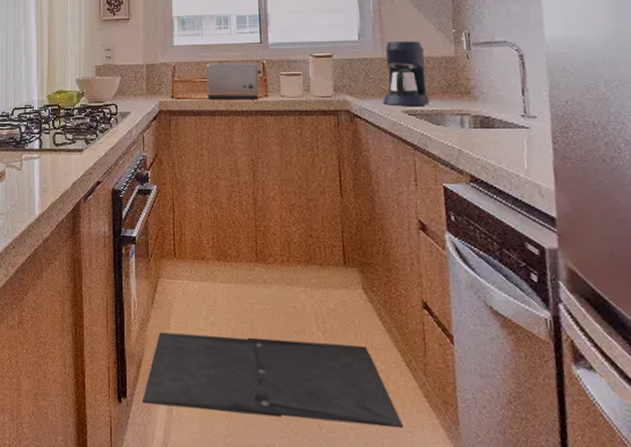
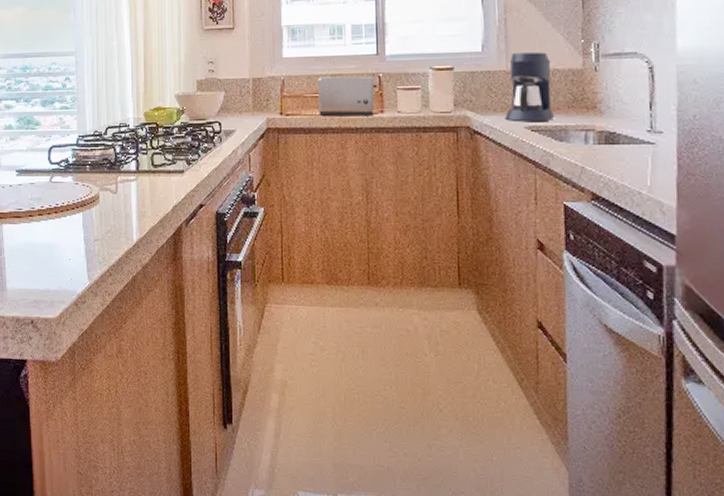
door mat: present [141,332,403,428] -> none [248,357,512,444]

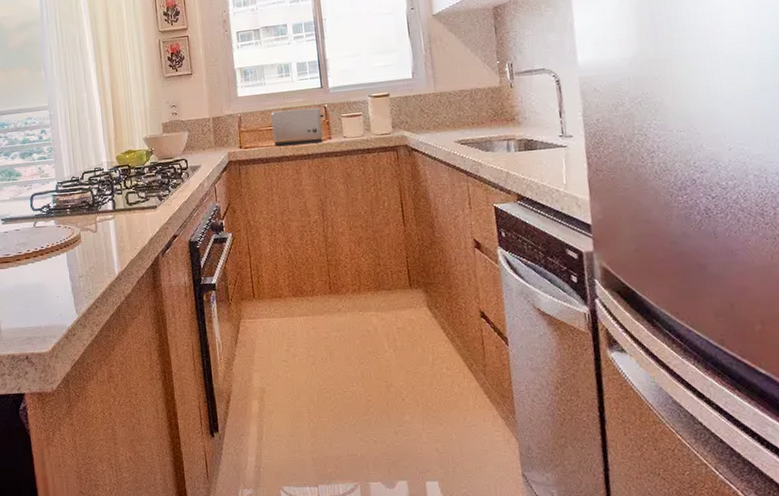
coffee maker: present [505,52,555,123] -> none [437,74,480,137]

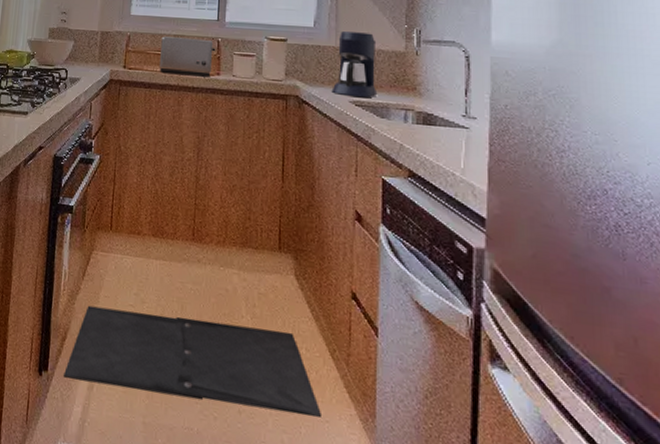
door mat: none [233,356,468,434] -> present [62,305,321,417]
coffee maker: none [437,74,480,137] -> present [331,31,378,98]

